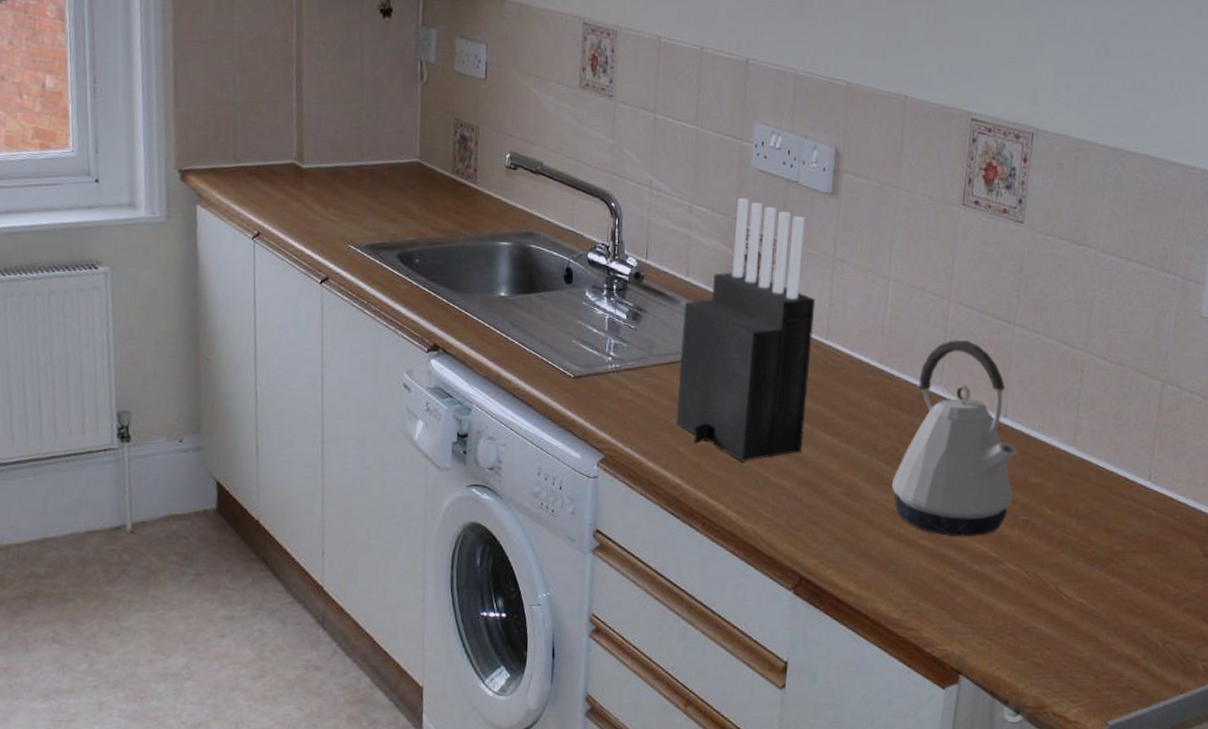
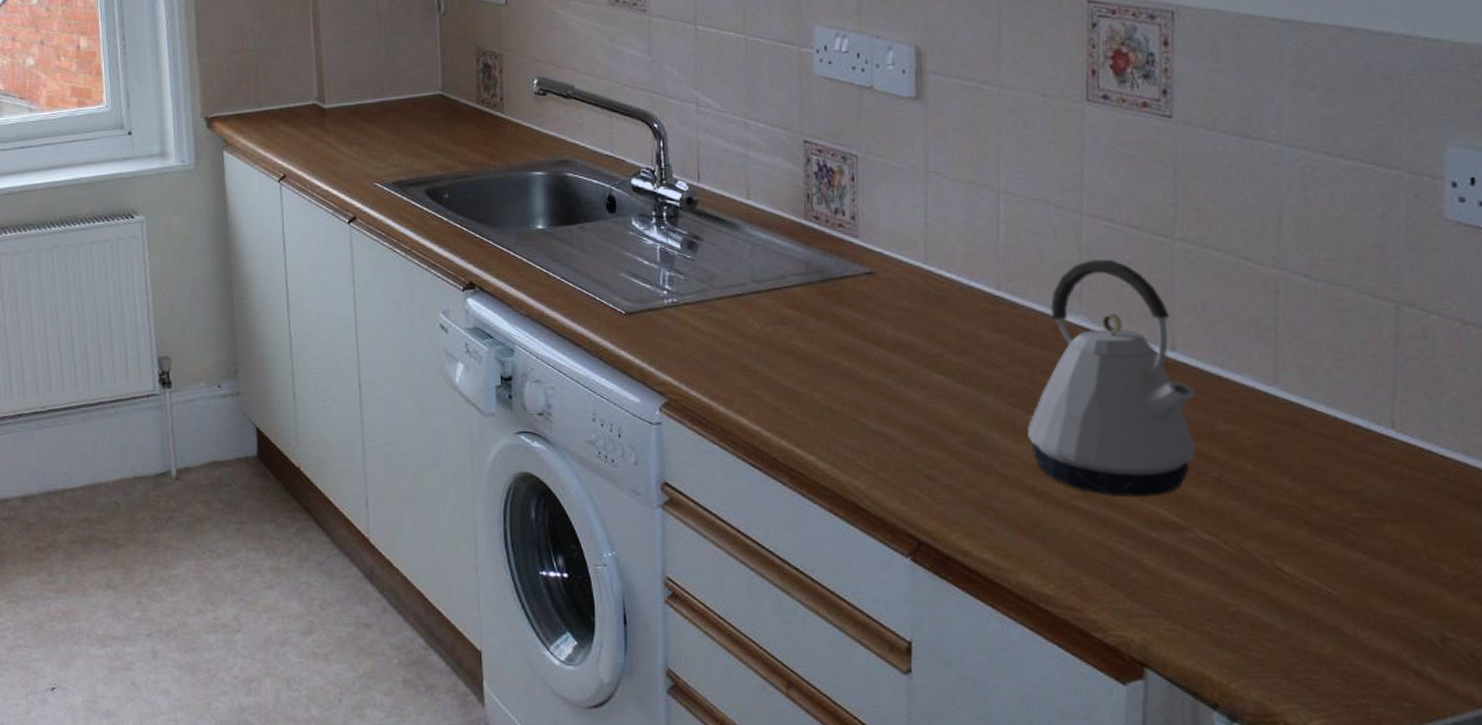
knife block: present [675,198,816,462] -> none [746,110,908,407]

